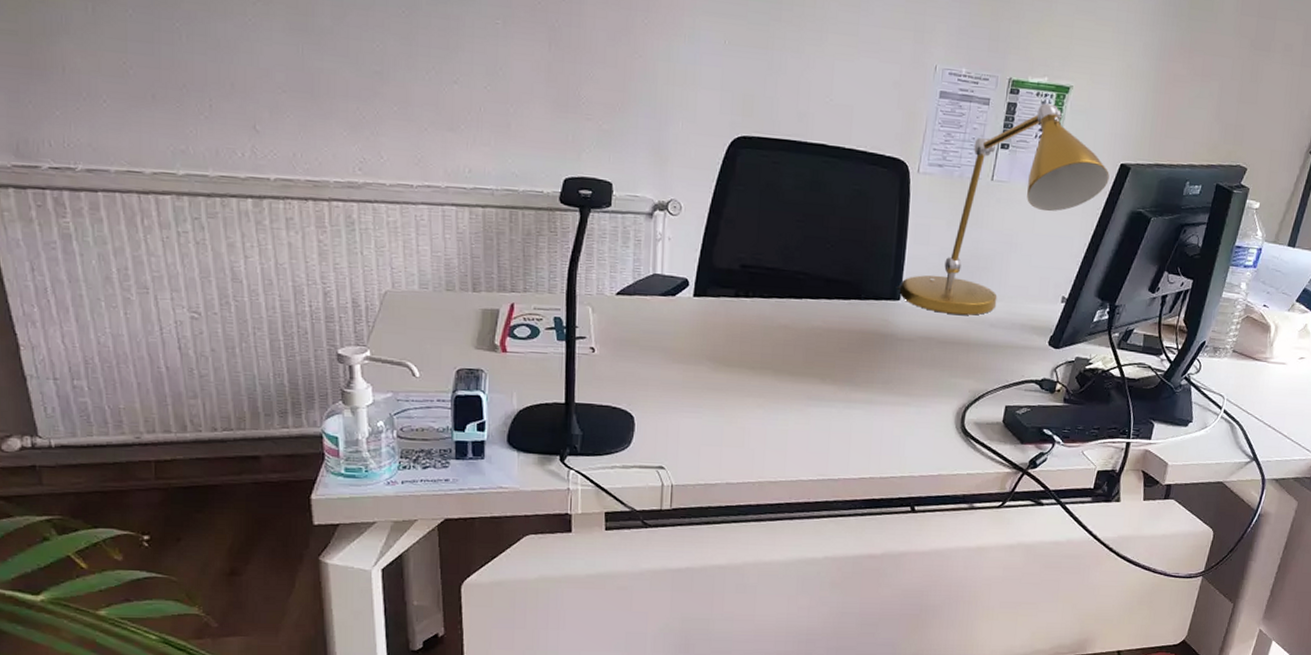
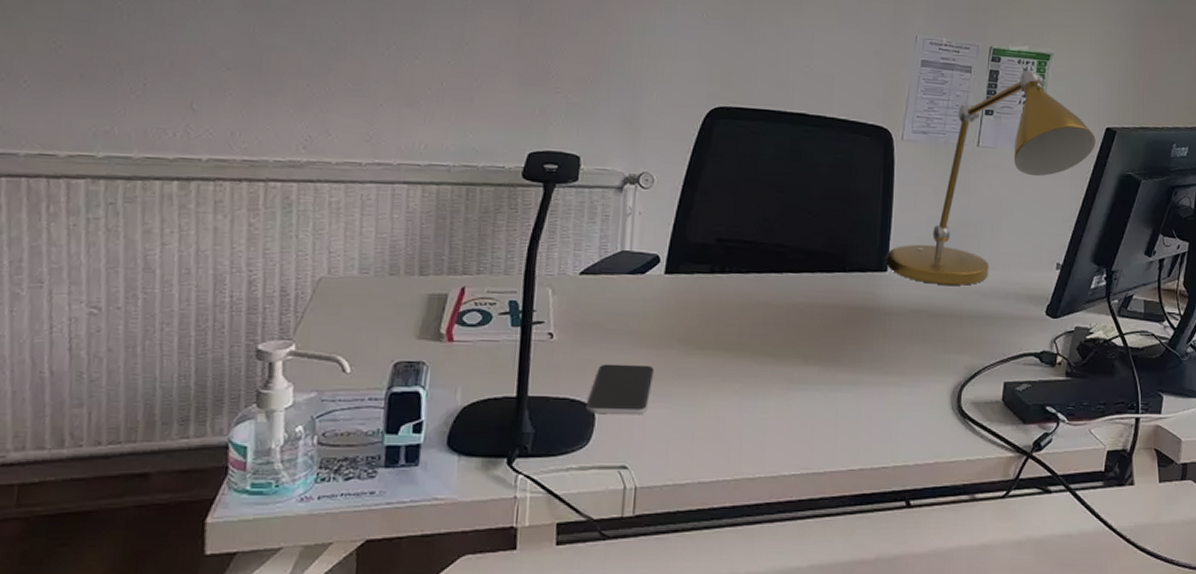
smartphone: none [626,376,686,423] -> present [585,363,655,415]

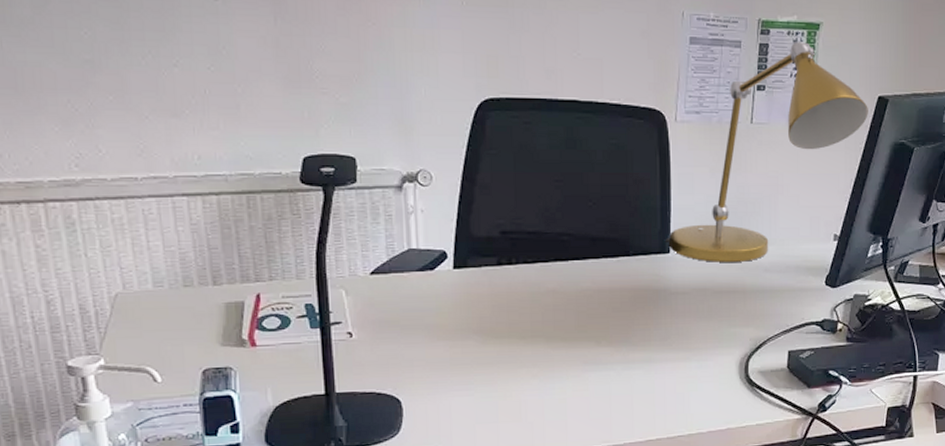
smartphone: present [585,363,655,415] -> none [392,356,454,406]

